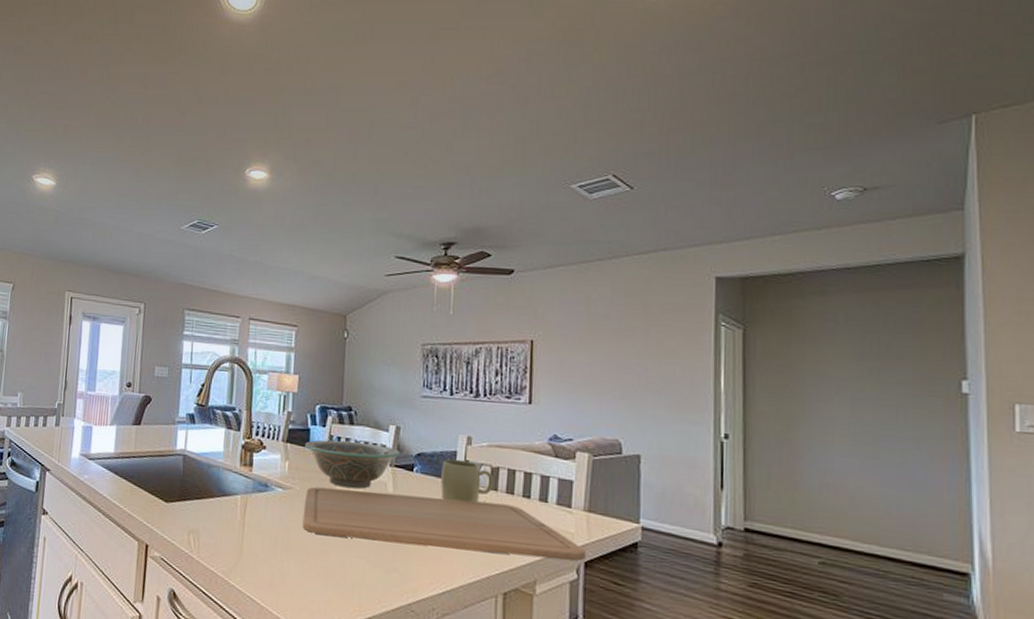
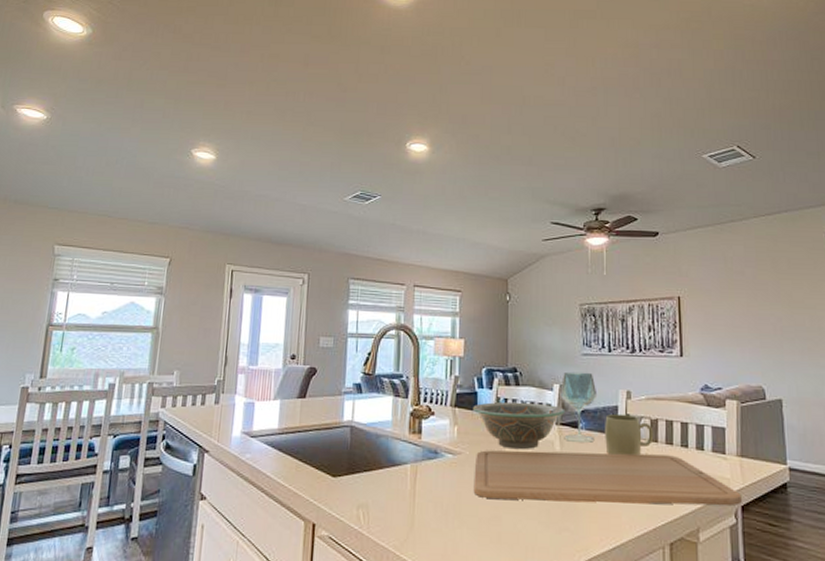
wine glass: none [396,413,436,487] -> present [560,371,598,443]

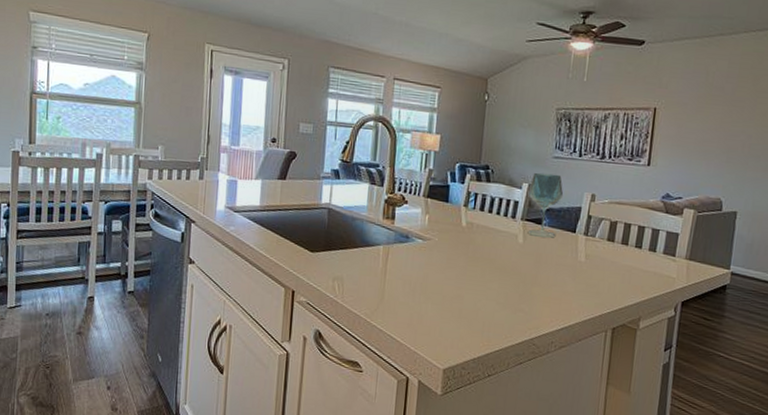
decorative bowl: present [473,401,566,450] -> none [444,195,532,240]
chopping board: present [473,450,742,506] -> none [439,238,684,301]
mug: present [605,413,654,455] -> none [565,214,612,253]

